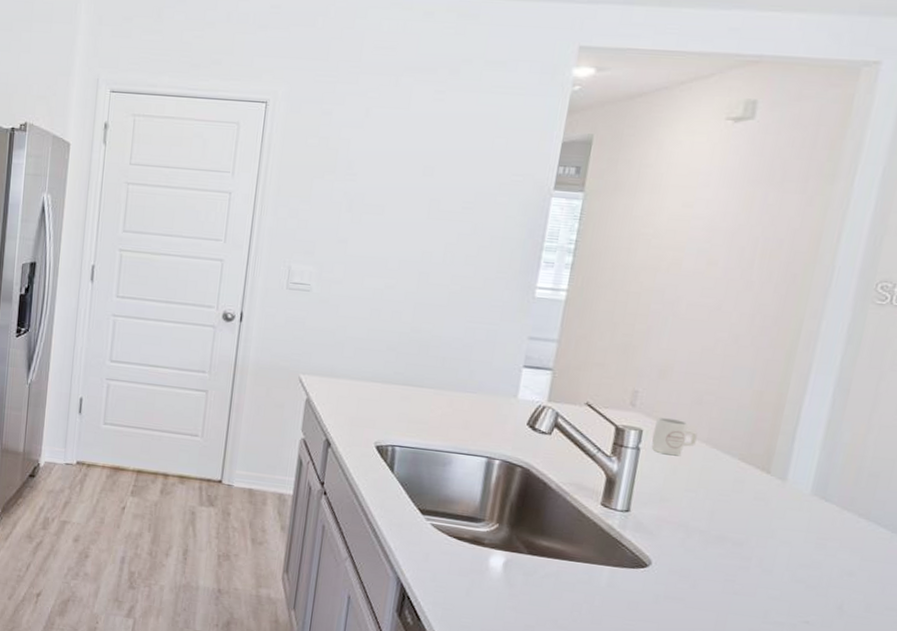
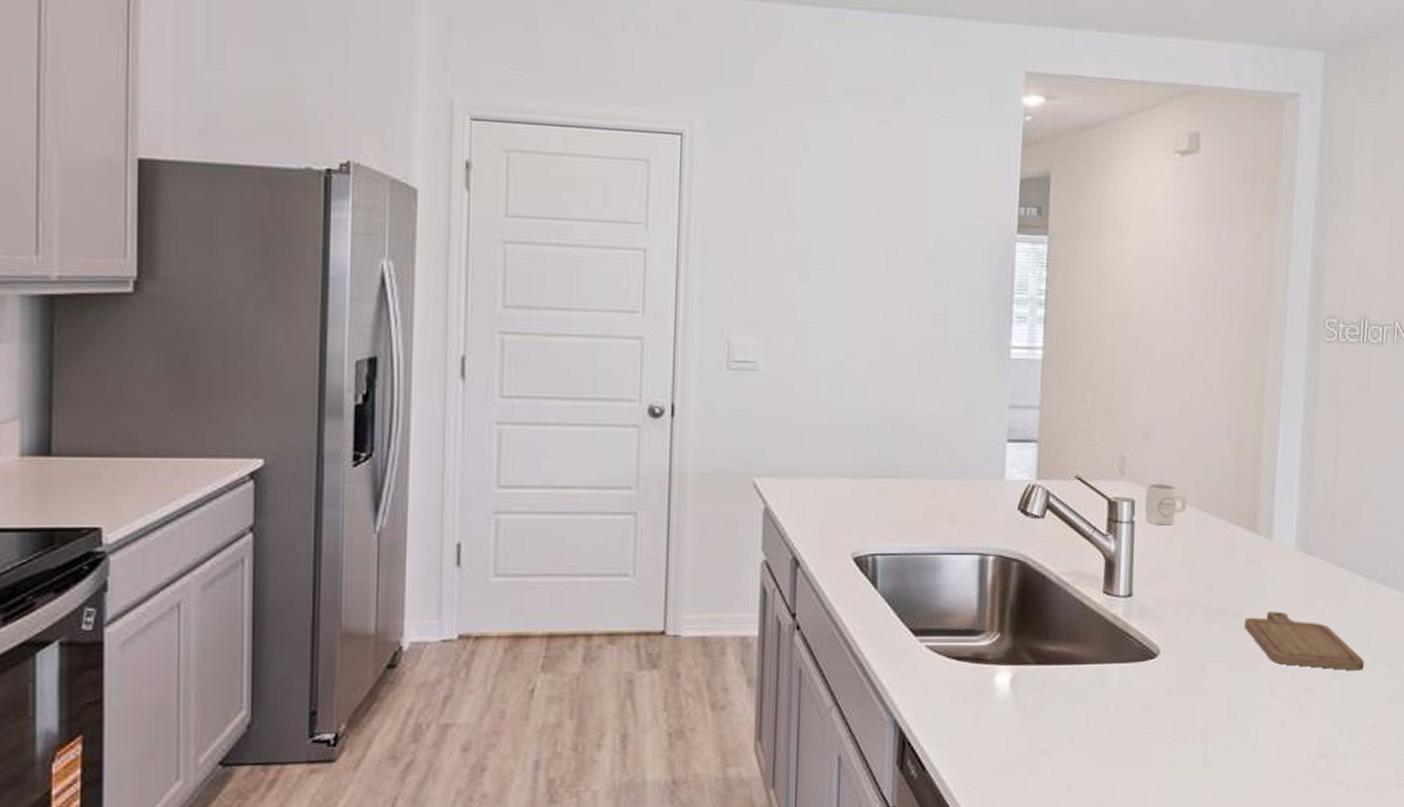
chopping board: none [743,545,875,615] -> present [1244,611,1364,671]

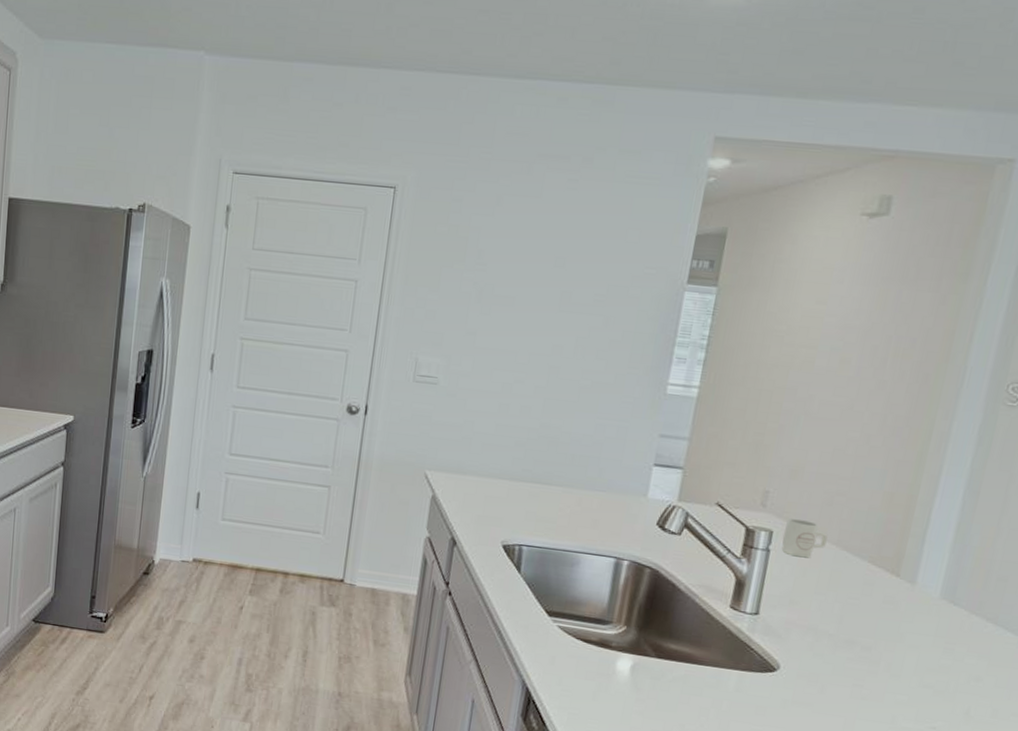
chopping board: present [1244,611,1364,671] -> none [871,650,1001,721]

